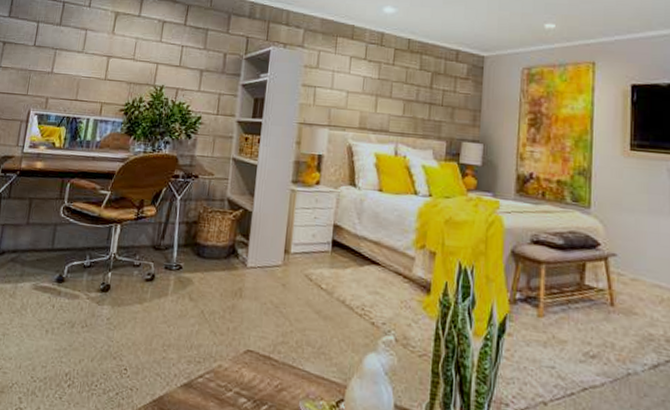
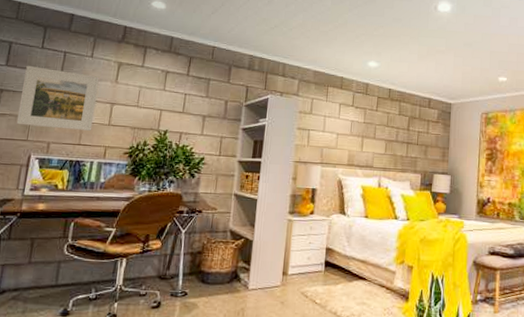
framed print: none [17,16,97,86] -> present [16,65,100,131]

